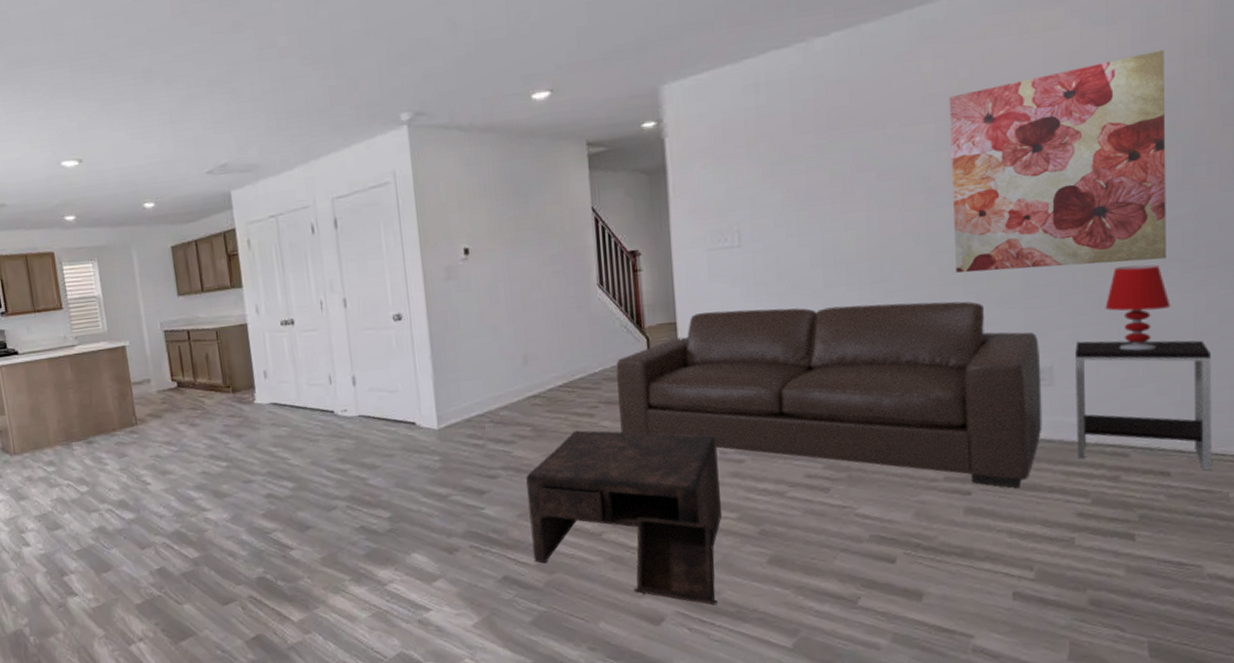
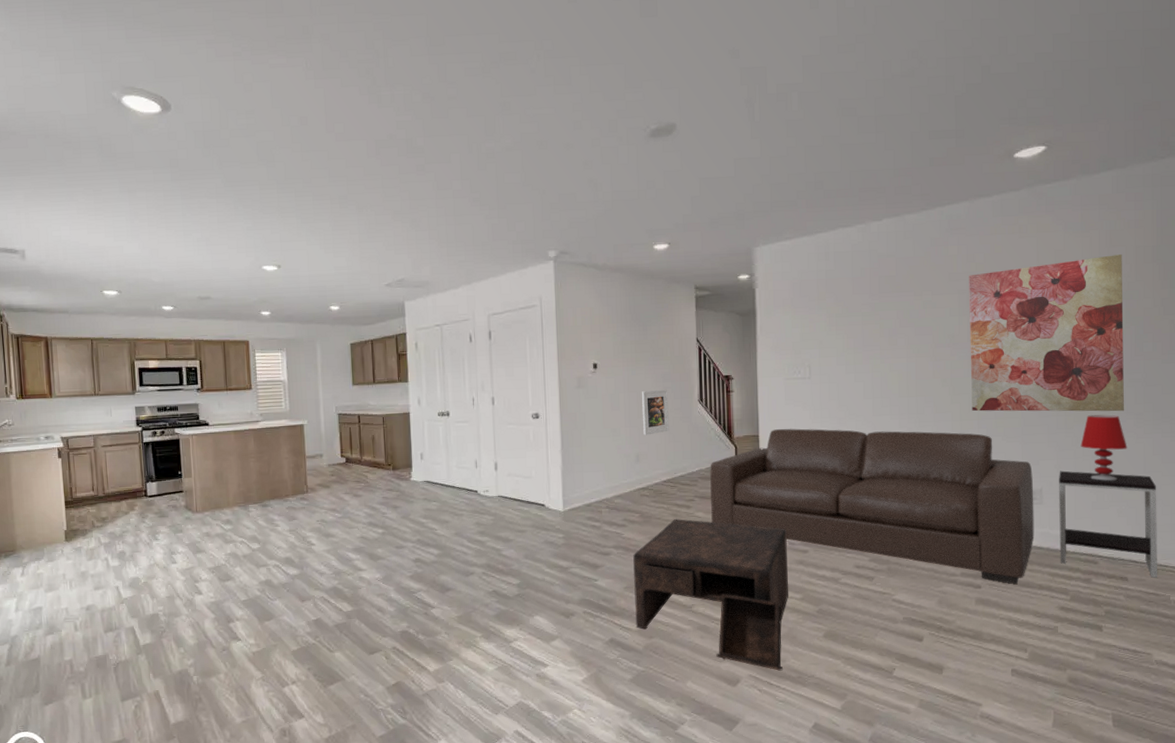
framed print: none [526,273,563,332] -> present [642,389,669,436]

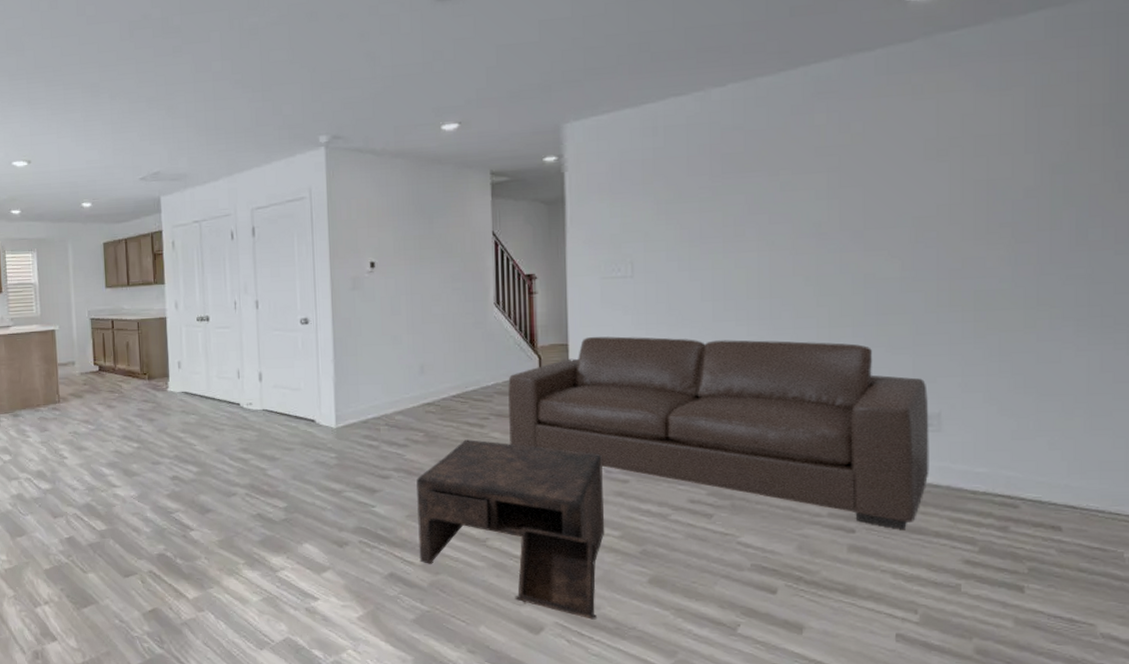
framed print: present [642,389,669,436] -> none [427,290,460,344]
wall art: present [969,254,1125,412] -> none [842,117,1060,317]
side table: present [1059,470,1157,578] -> none [964,390,1106,528]
table lamp: present [1080,414,1127,481] -> none [995,320,1063,405]

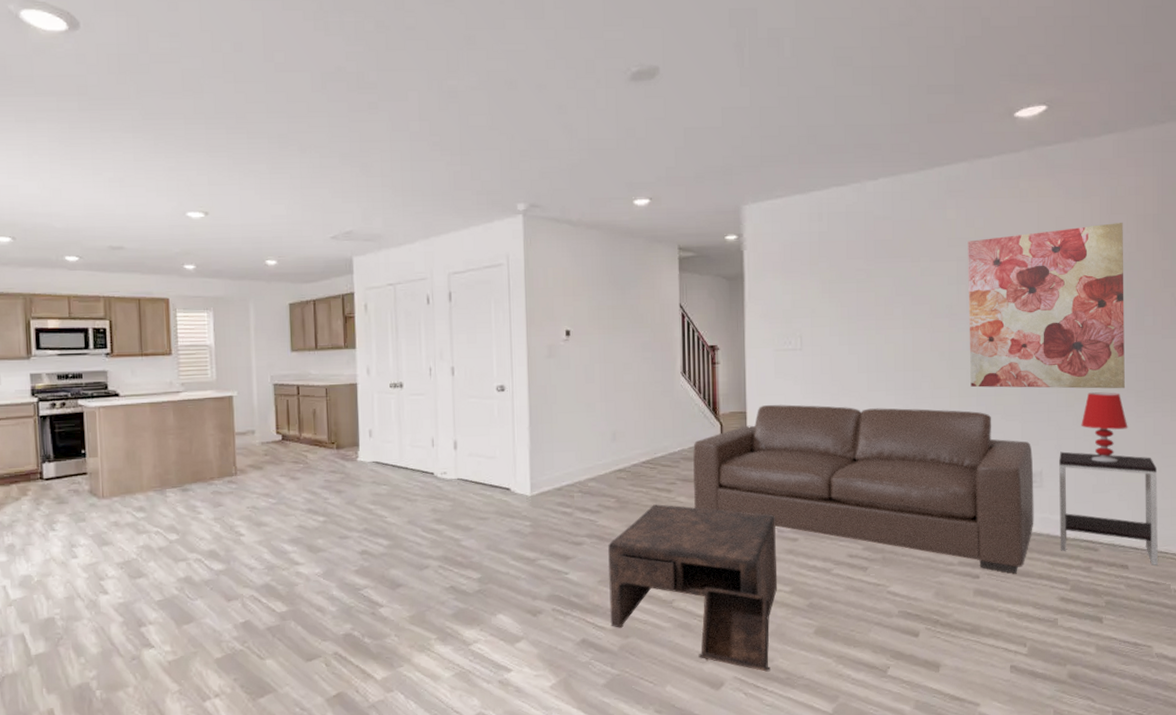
wall art: none [842,117,1060,317] -> present [968,223,1126,389]
side table: none [964,390,1106,528] -> present [1059,451,1158,566]
table lamp: none [995,320,1063,405] -> present [1081,392,1128,463]

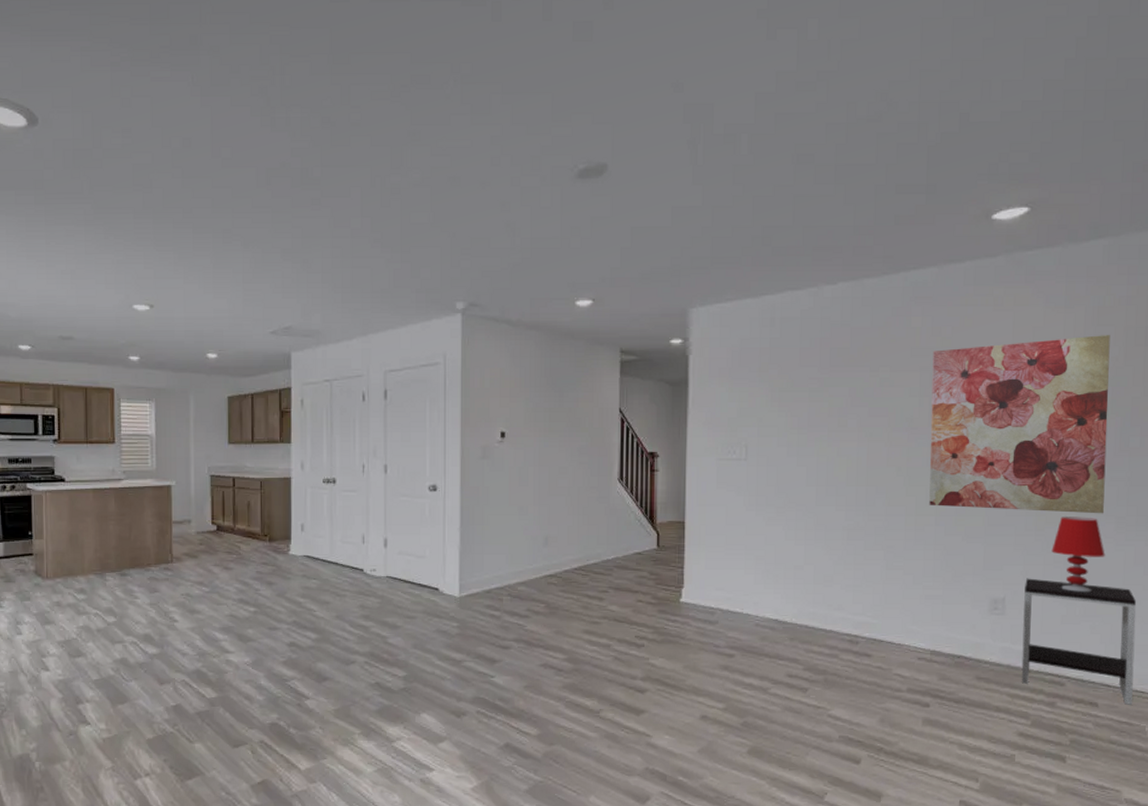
coffee table: present [608,504,778,672] -> none [535,612,711,789]
sofa: present [693,404,1034,573] -> none [626,515,995,704]

